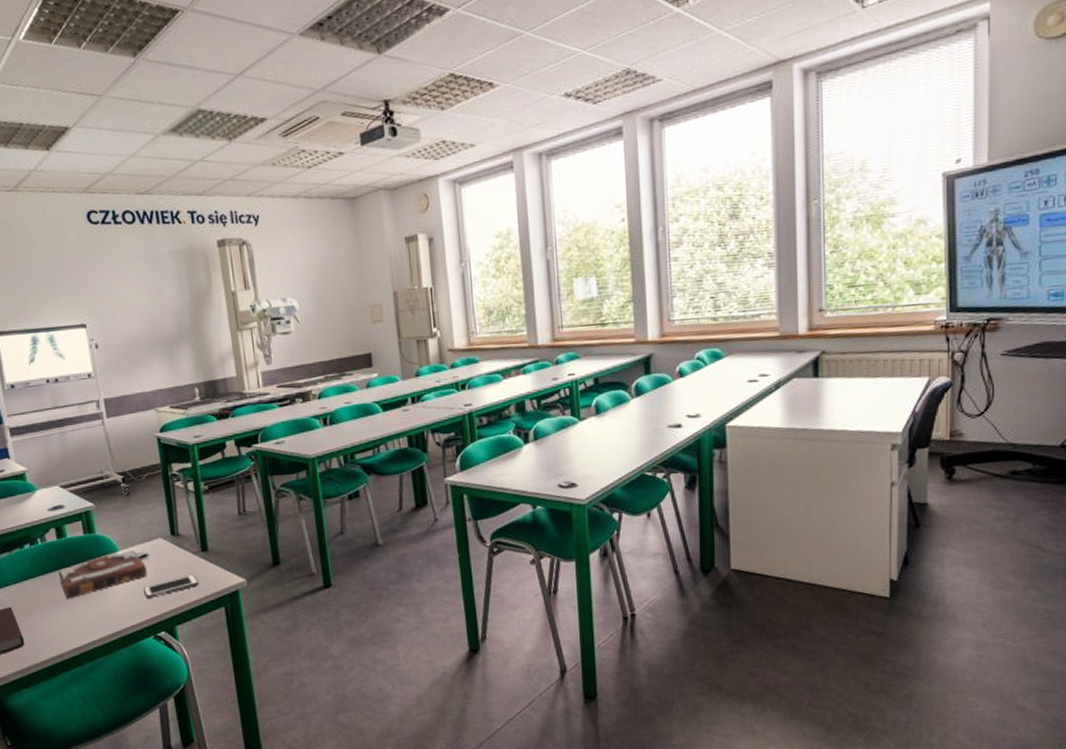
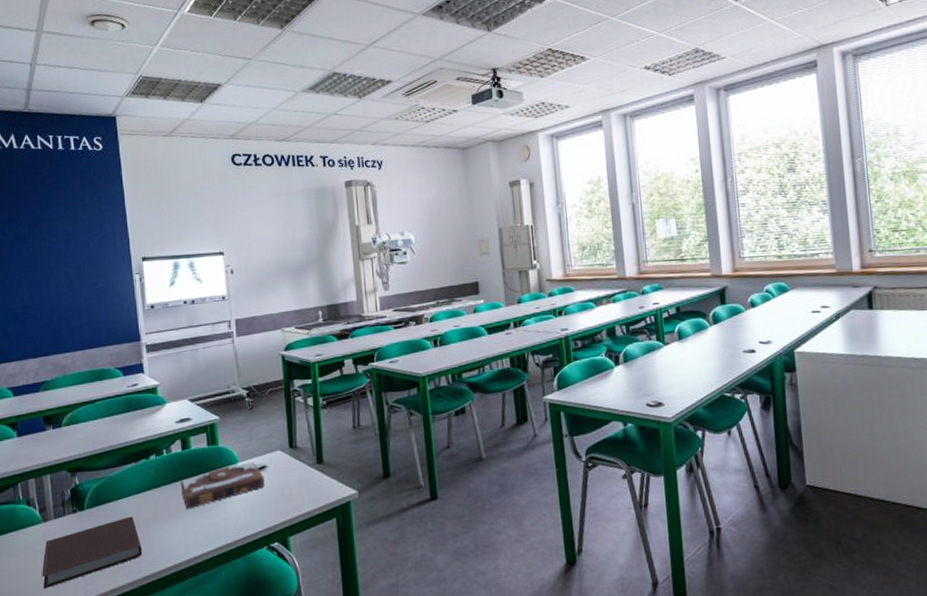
cell phone: present [142,574,199,598] -> none [259,485,313,509]

